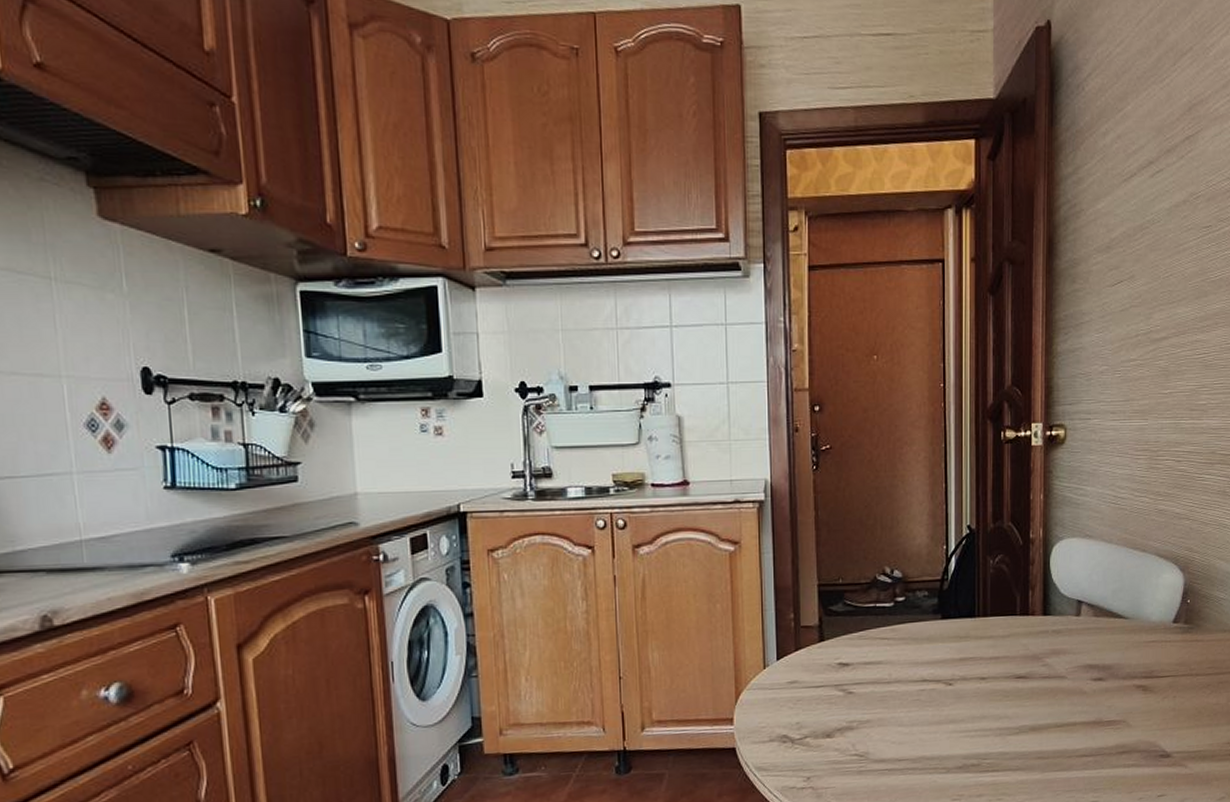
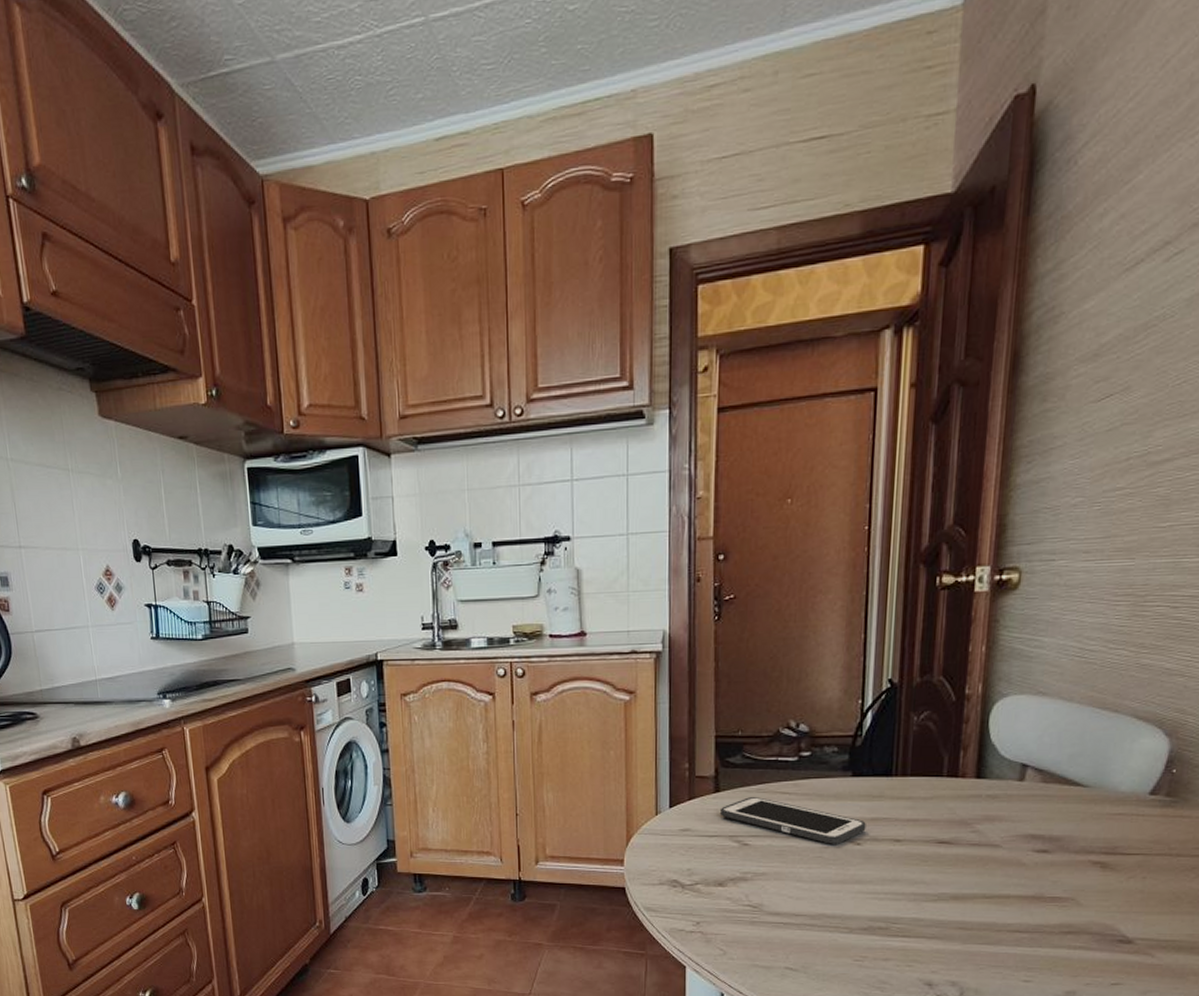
cell phone: none [825,644,956,687] -> present [719,797,866,844]

